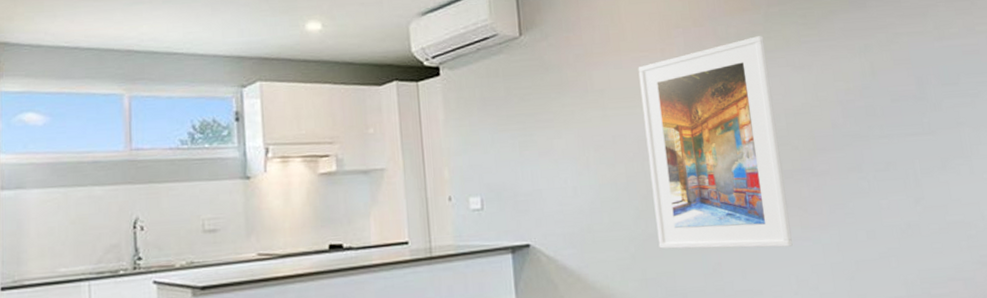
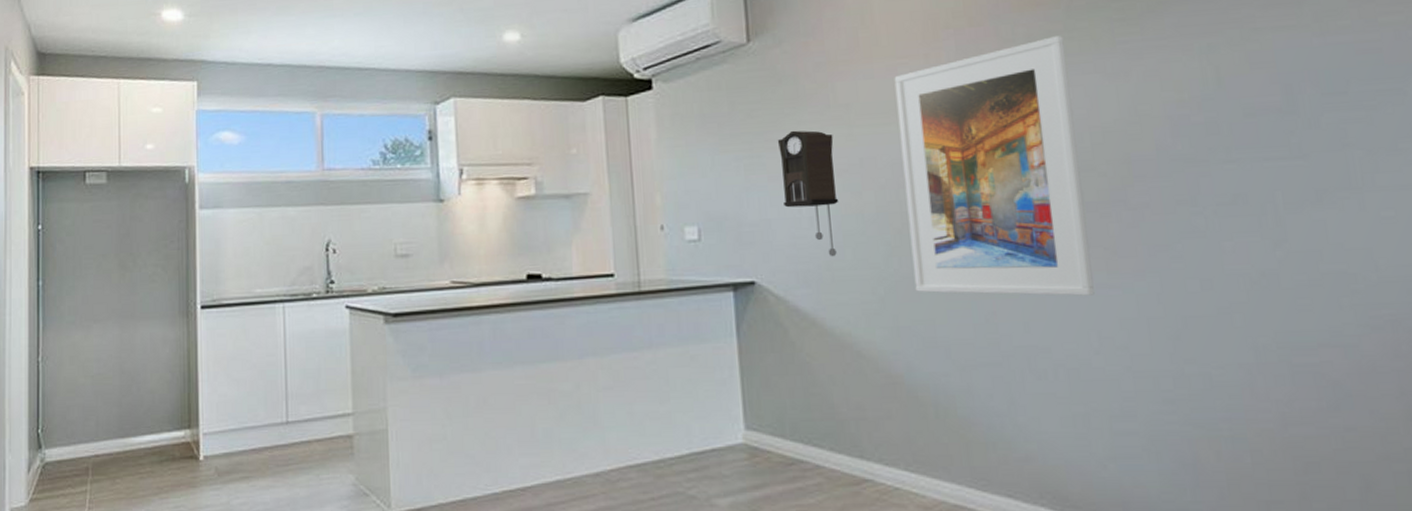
pendulum clock: none [546,112,597,221] -> present [777,130,839,257]

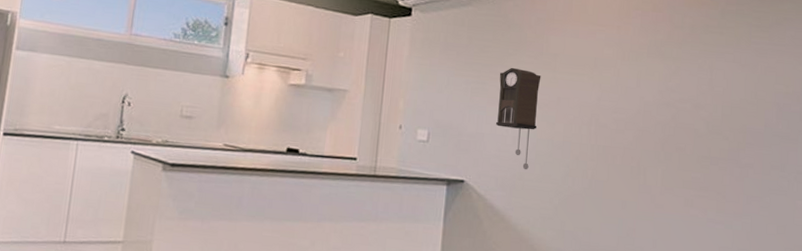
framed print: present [894,36,1095,296] -> none [581,29,716,227]

